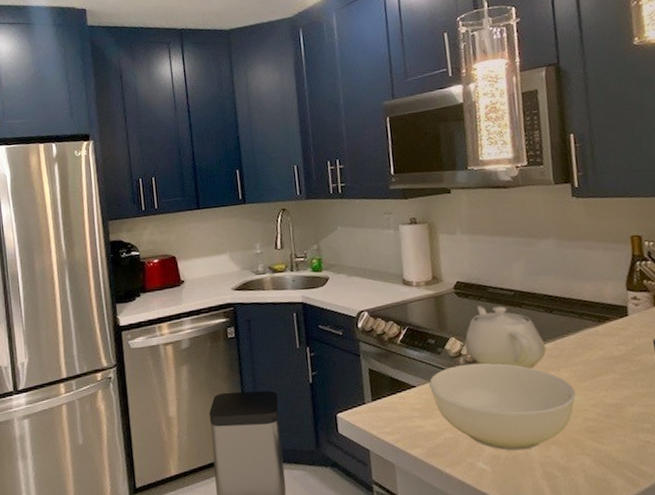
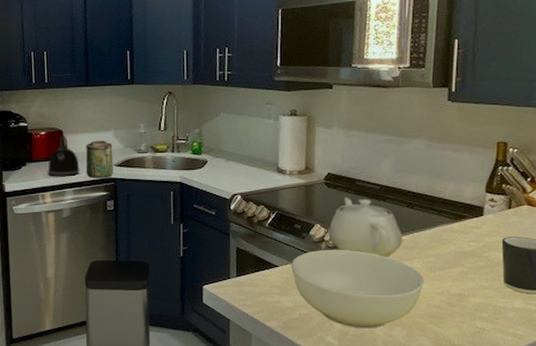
kettle: none [162,261,197,307] -> present [47,135,80,177]
canister: none [201,264,232,305] -> present [86,140,114,179]

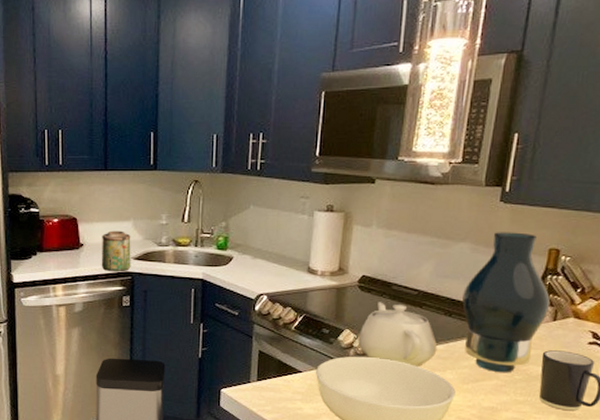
kettle: present [47,135,80,177] -> none [60,224,95,269]
vase: none [422,128,504,260] -> present [462,232,551,373]

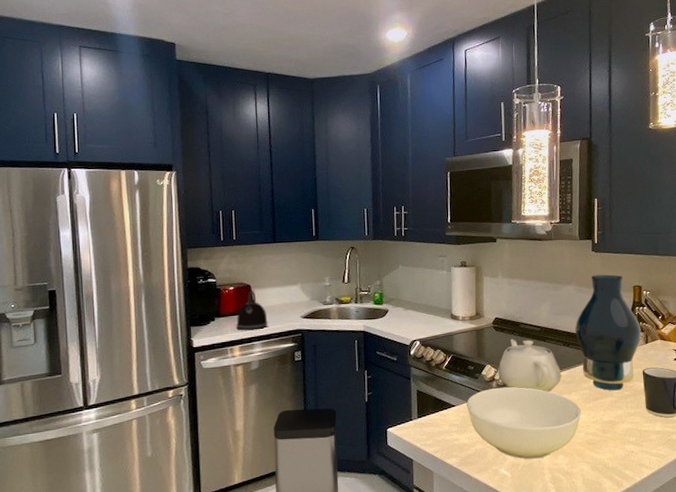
kettle: none [60,224,95,269] -> present [236,290,268,331]
canister: present [101,230,131,272] -> none [274,293,301,331]

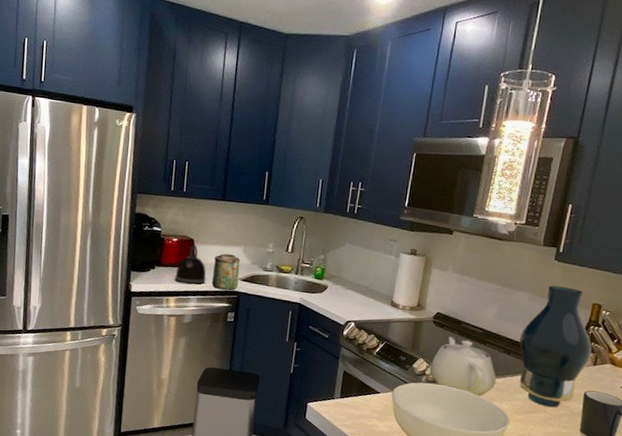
canister: none [274,293,301,331] -> present [211,253,241,291]

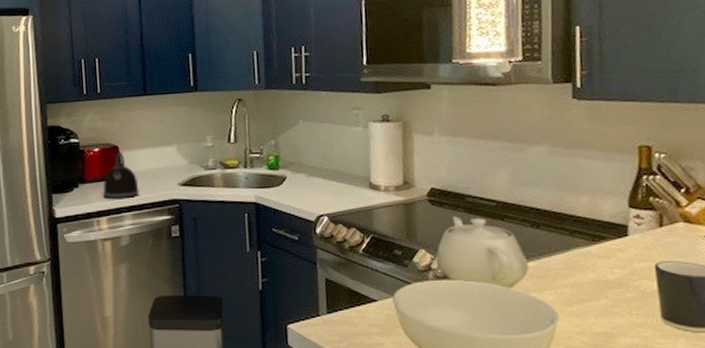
canister: present [211,253,241,291] -> none [145,156,178,201]
vase: present [519,285,592,408] -> none [548,130,653,291]

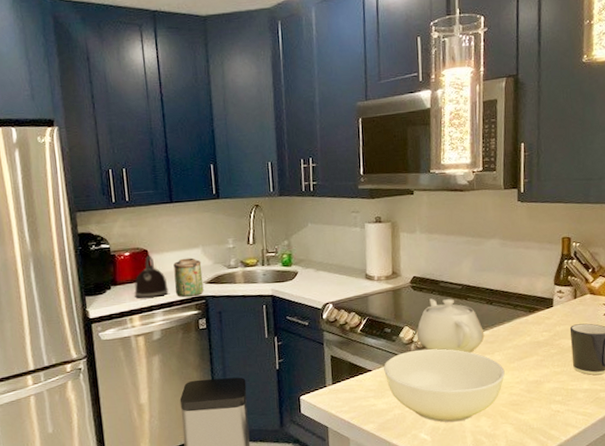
canister: none [145,156,178,201] -> present [173,257,204,298]

